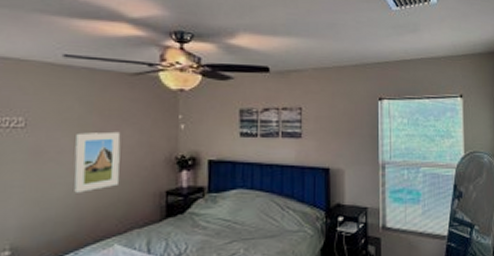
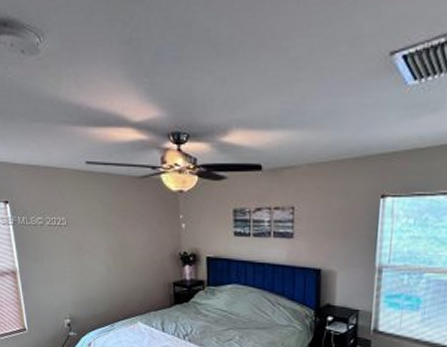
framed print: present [74,131,121,193] -> none [103,229,136,280]

